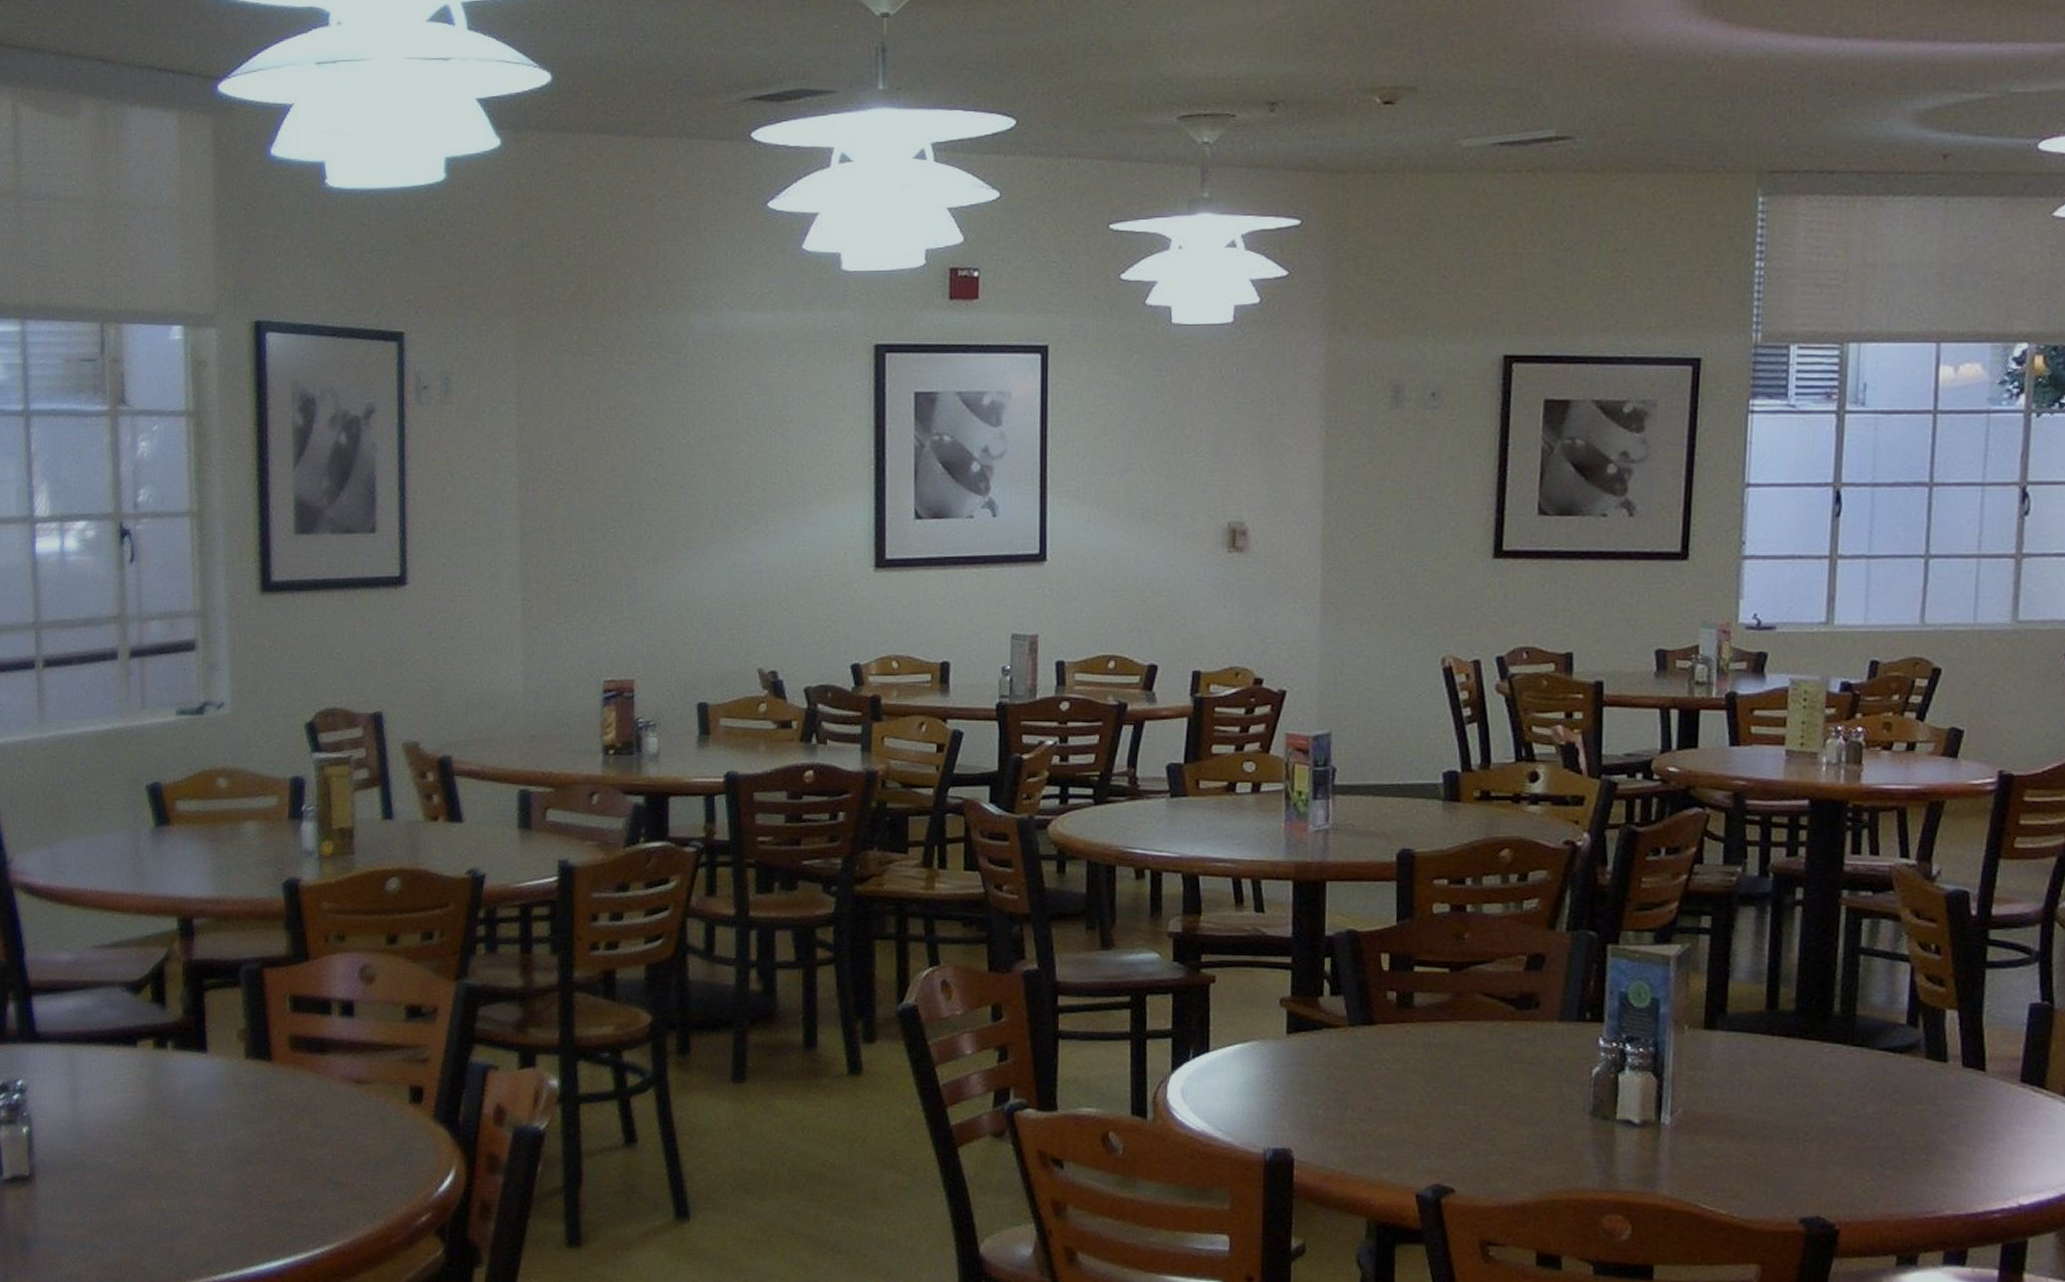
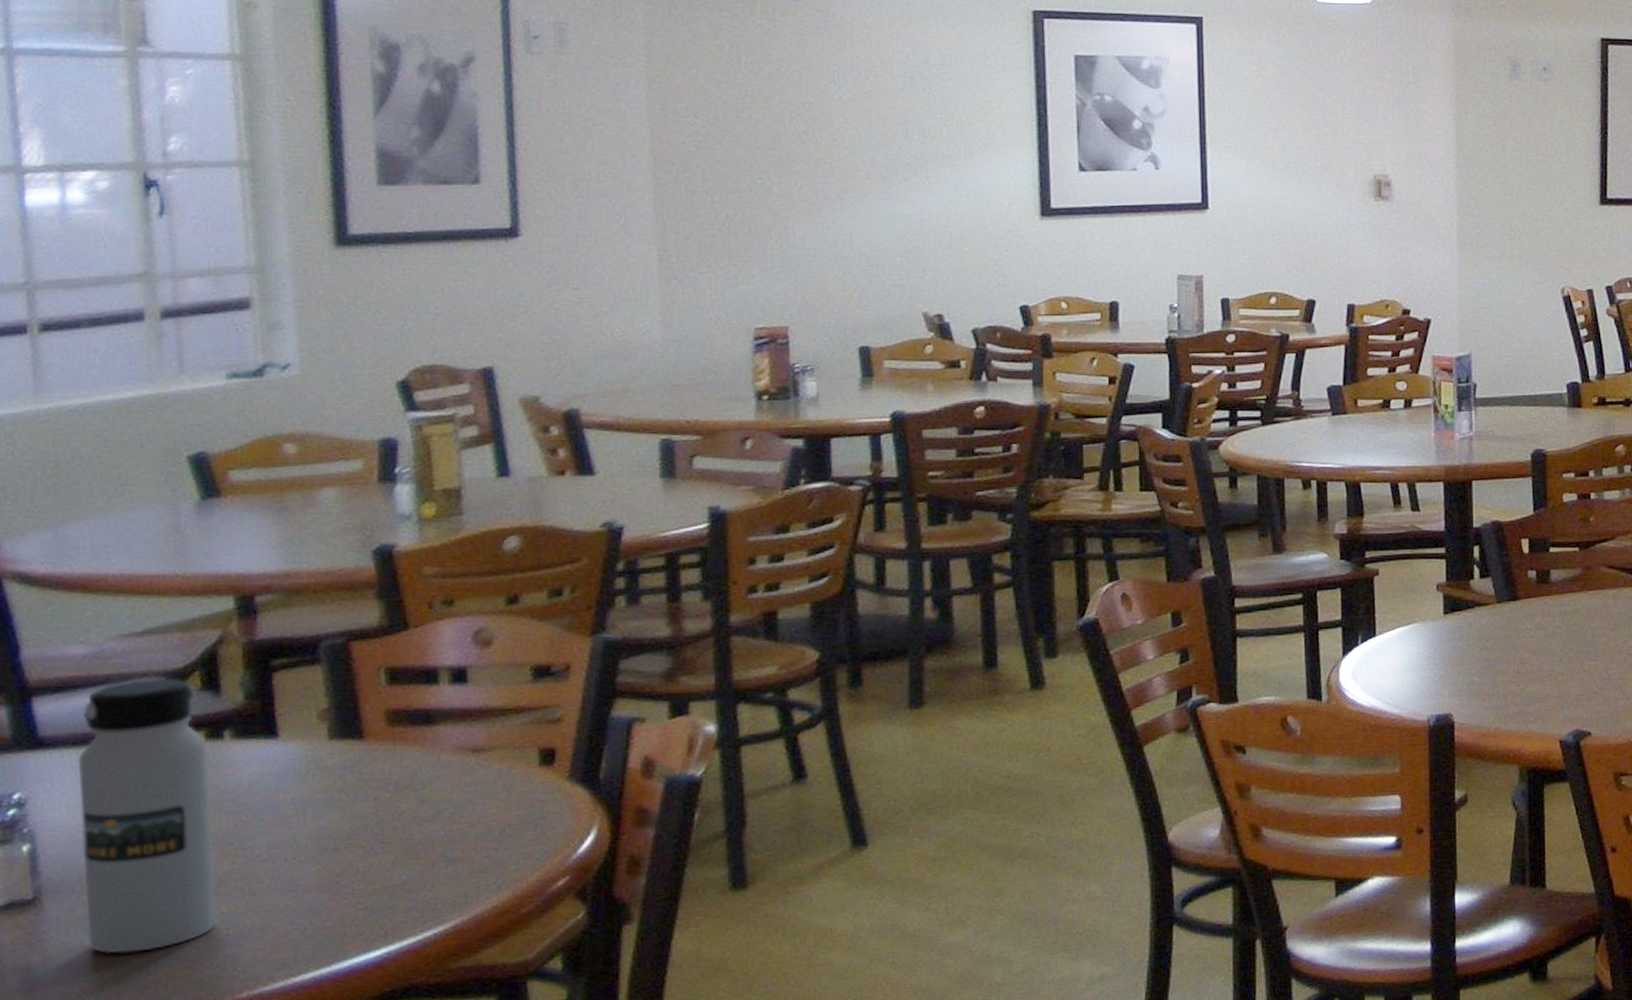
water bottle: none [63,987,158,1234] -> present [78,678,216,954]

